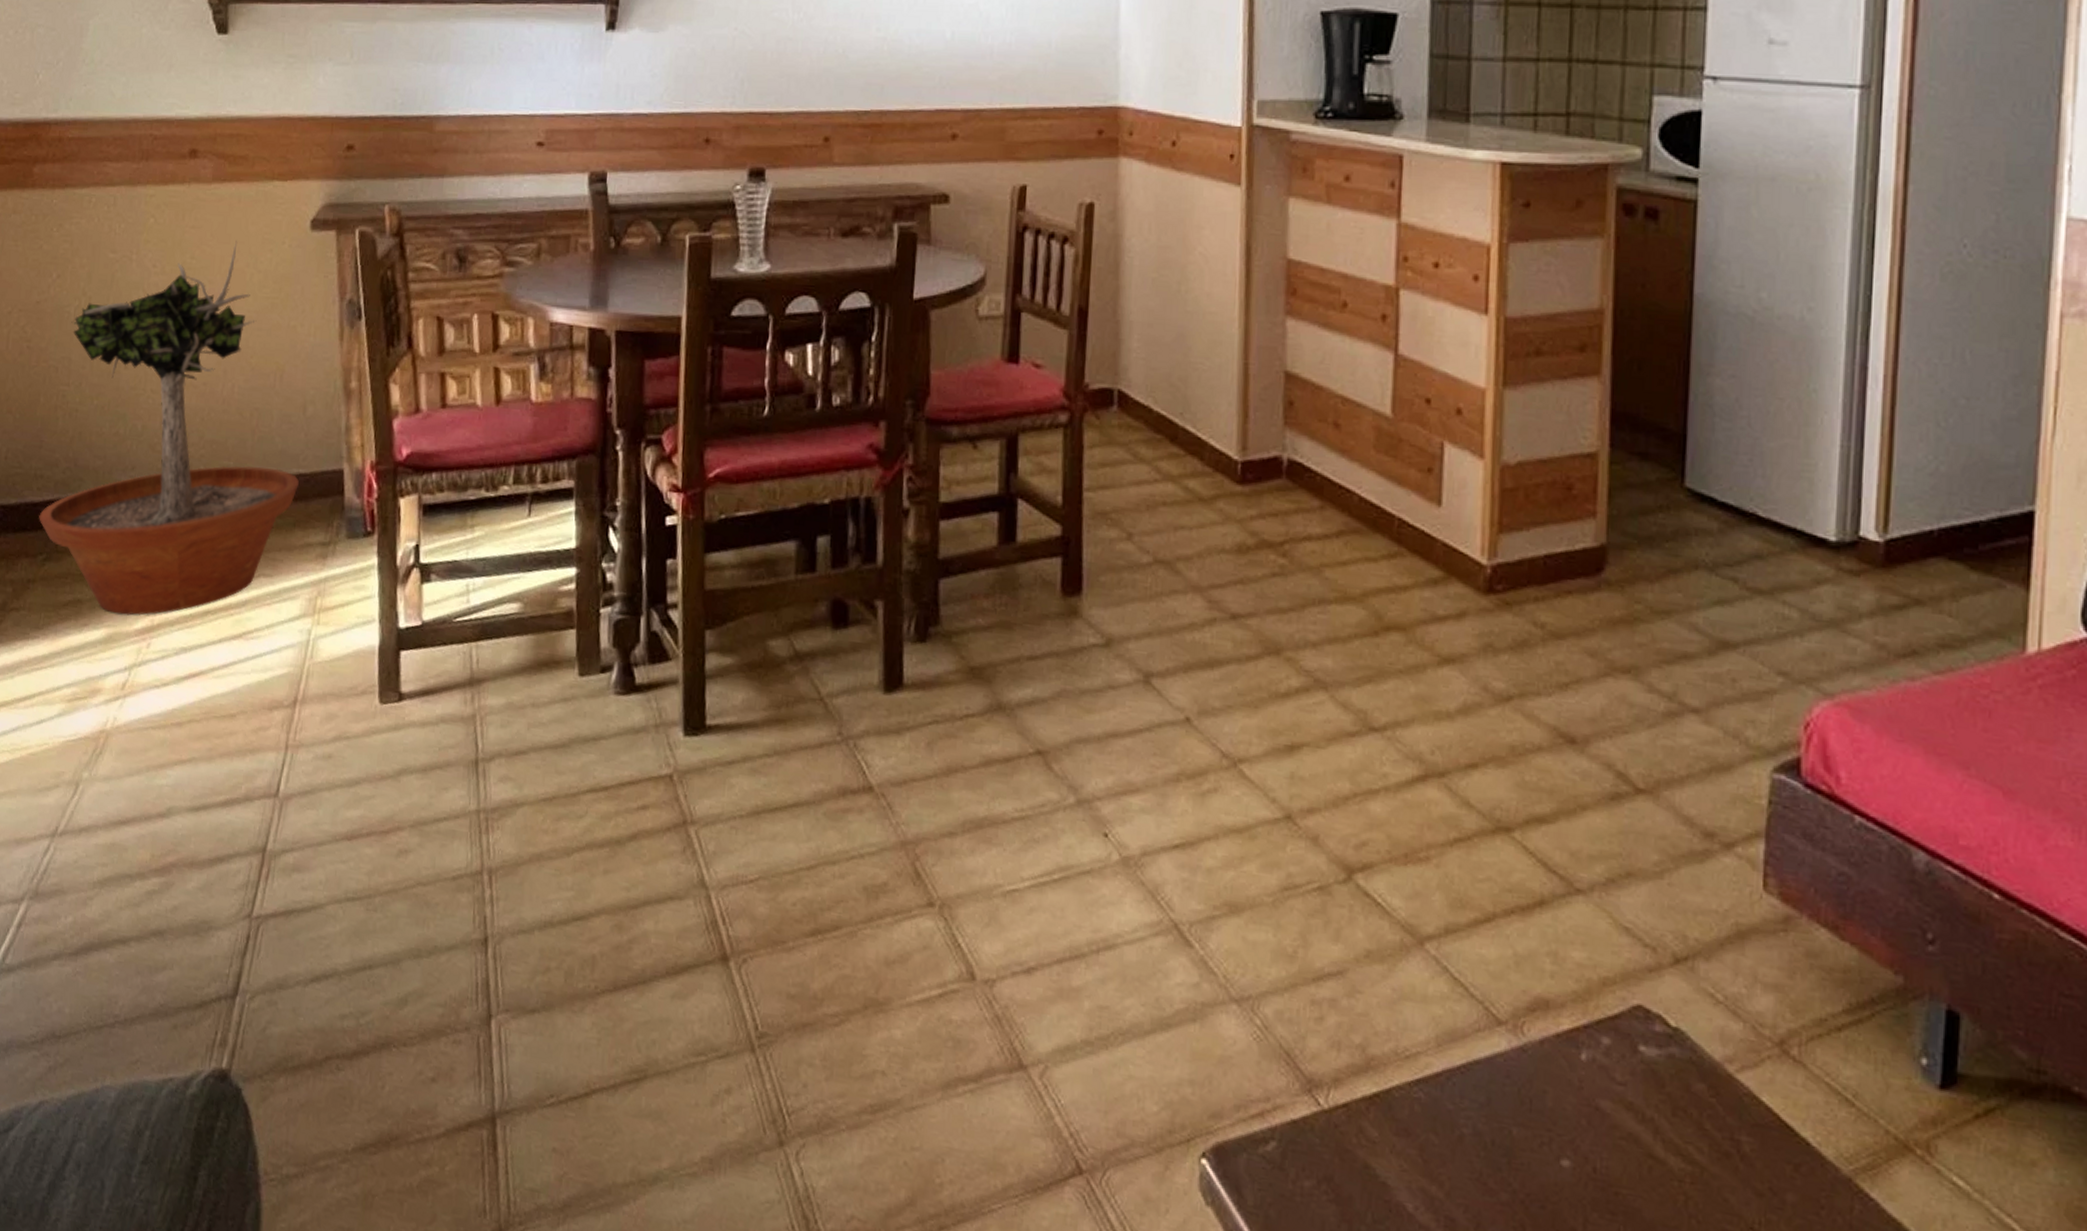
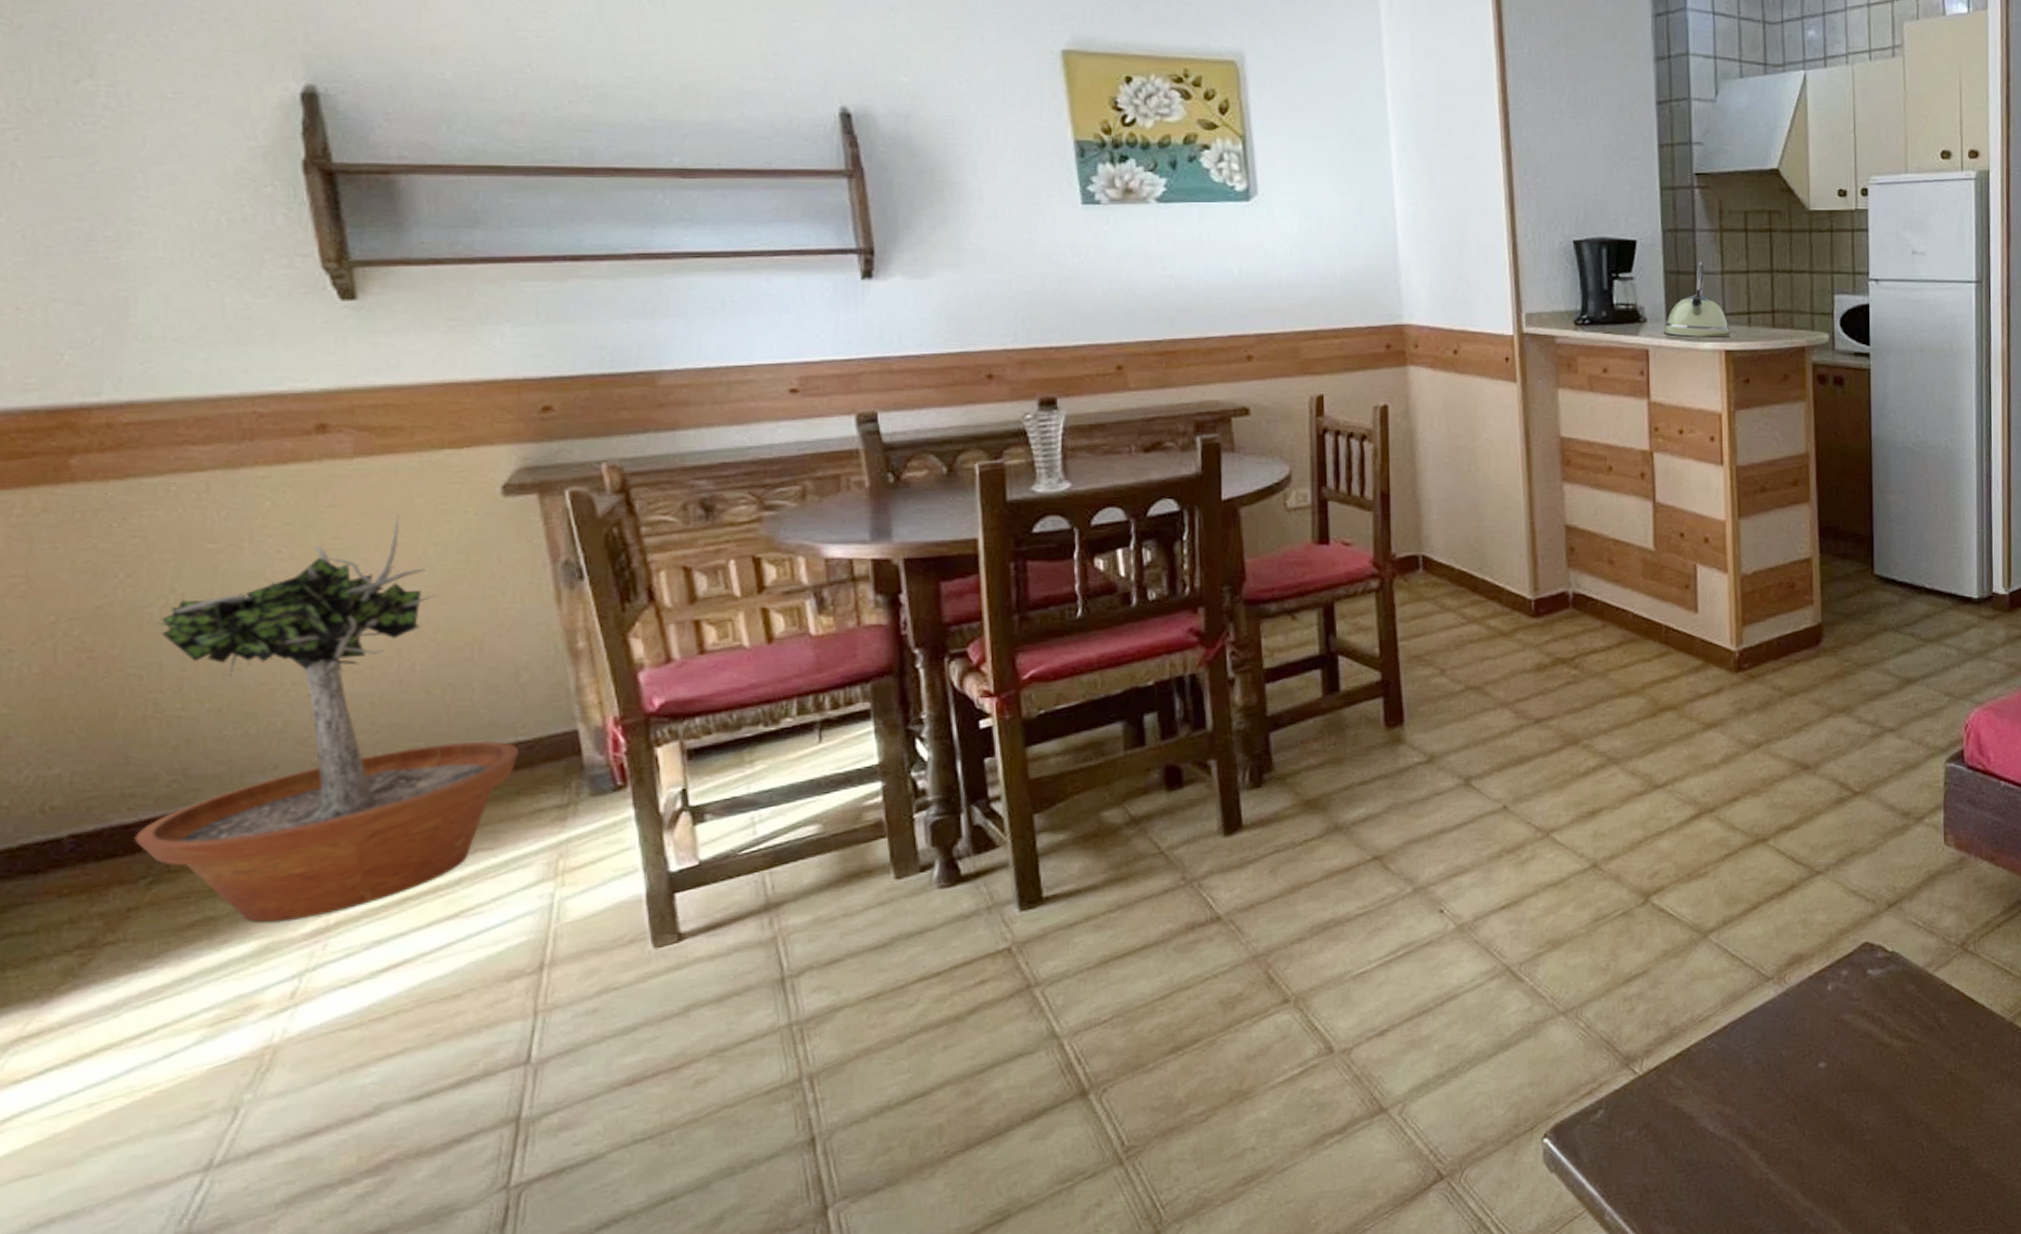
kettle: none [1422,42,1510,147] -> present [1663,260,1730,339]

